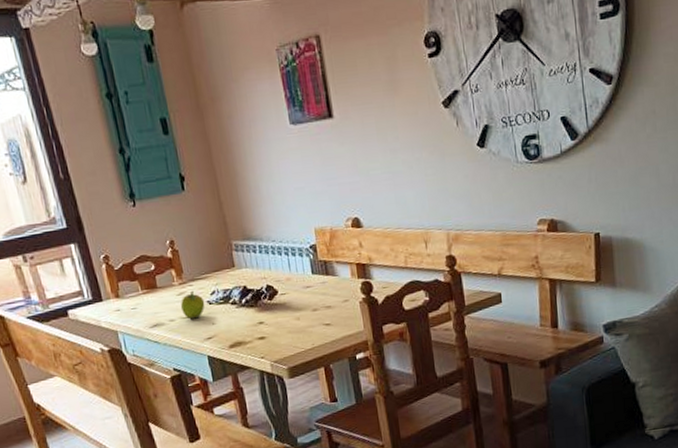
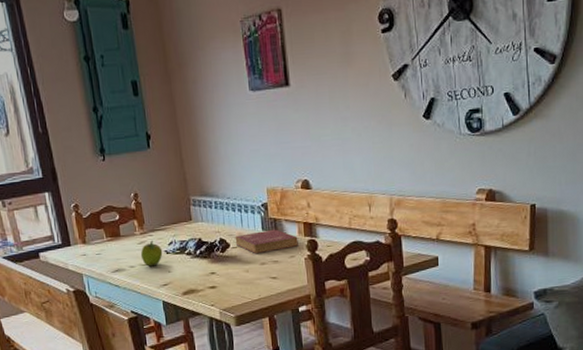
book: none [283,272,352,300] -> present [235,229,299,254]

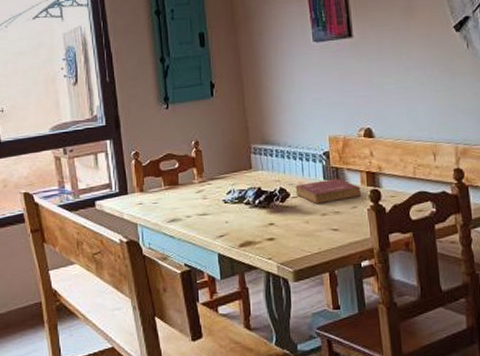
fruit: present [140,240,163,267] -> none [197,189,221,217]

